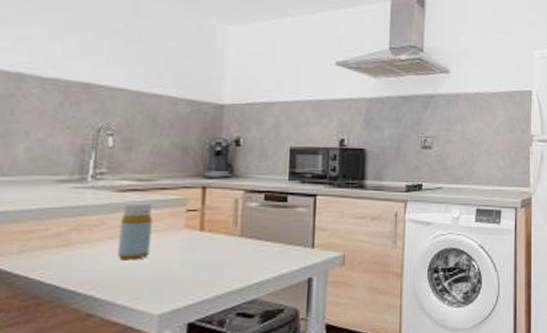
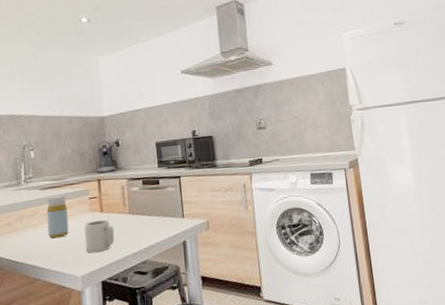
cup: none [172,241,217,285] -> present [84,219,115,253]

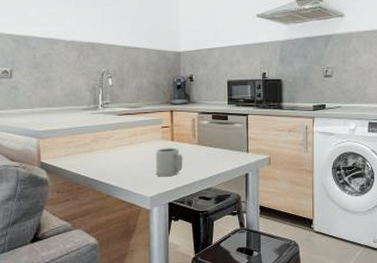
bottle: present [46,195,69,239] -> none [121,122,141,161]

